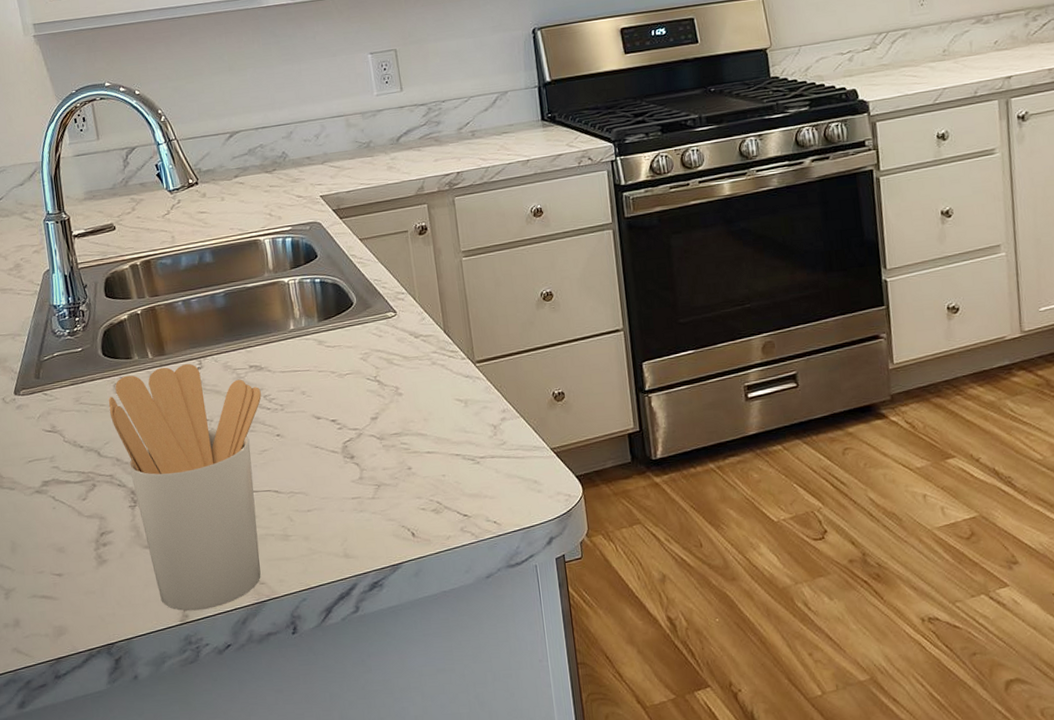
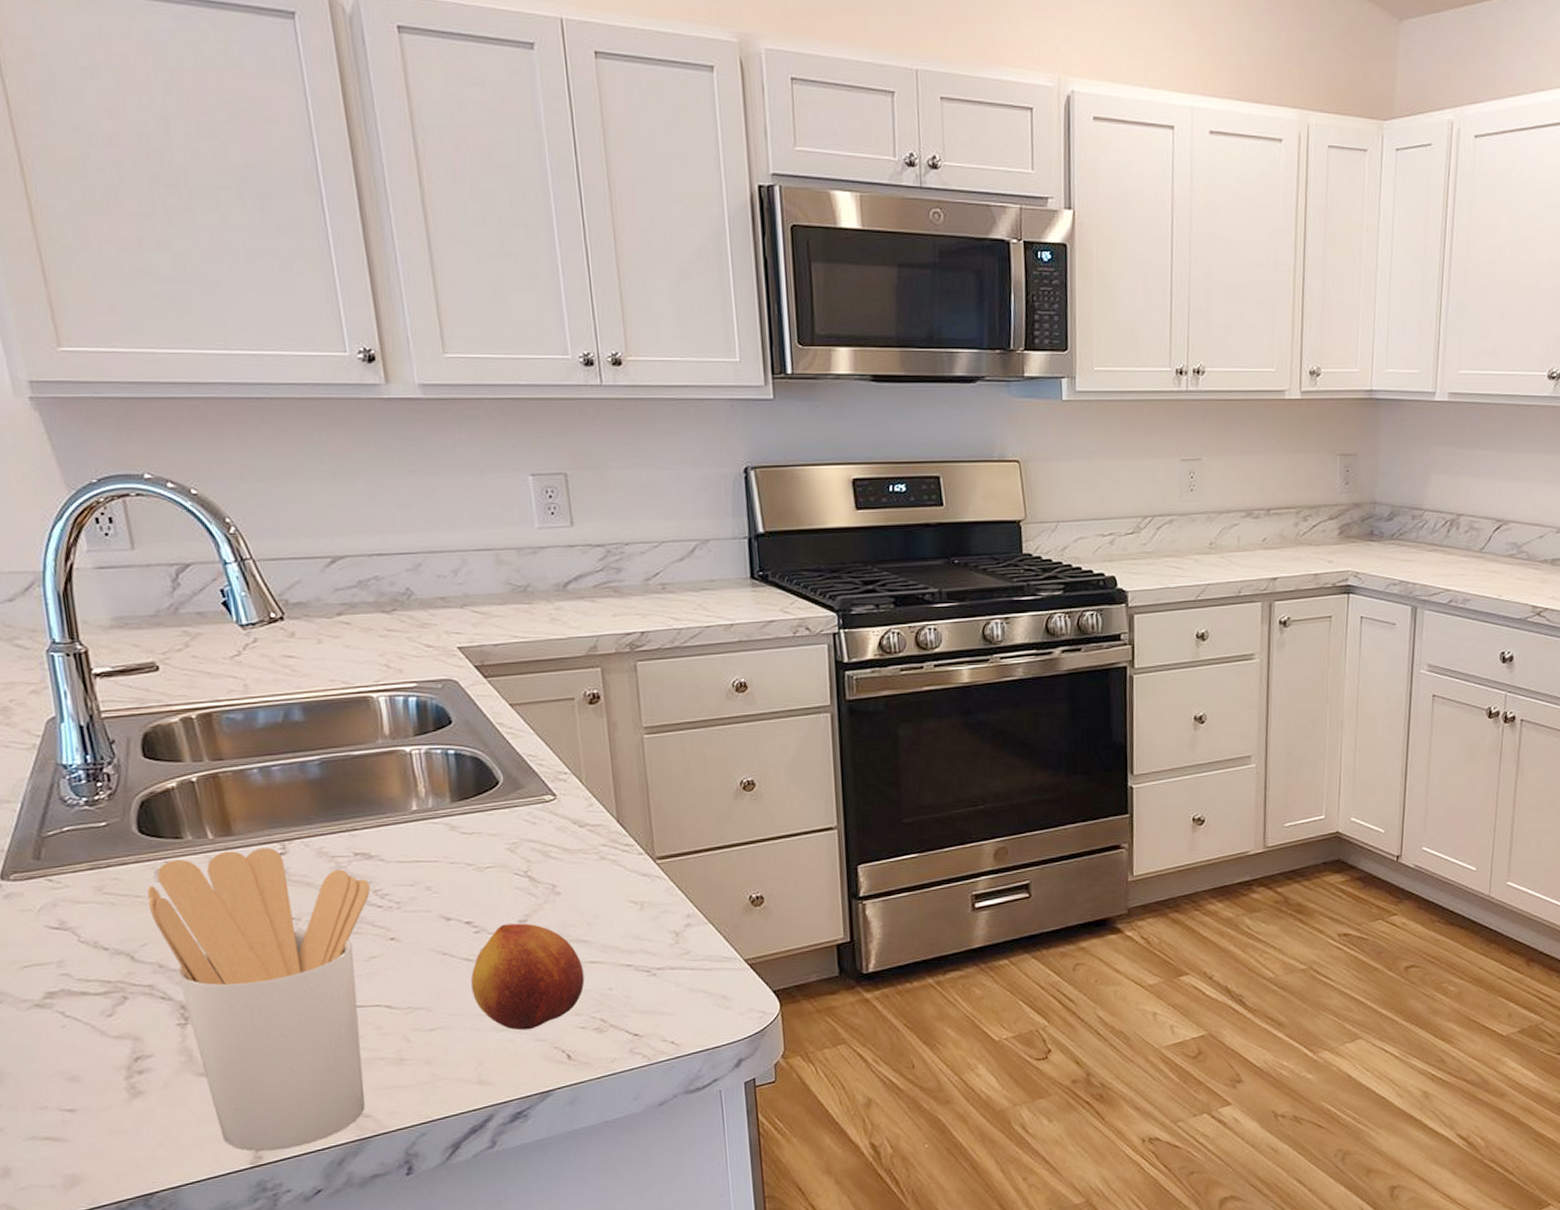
fruit: none [336,420,424,512] -> present [471,923,585,1031]

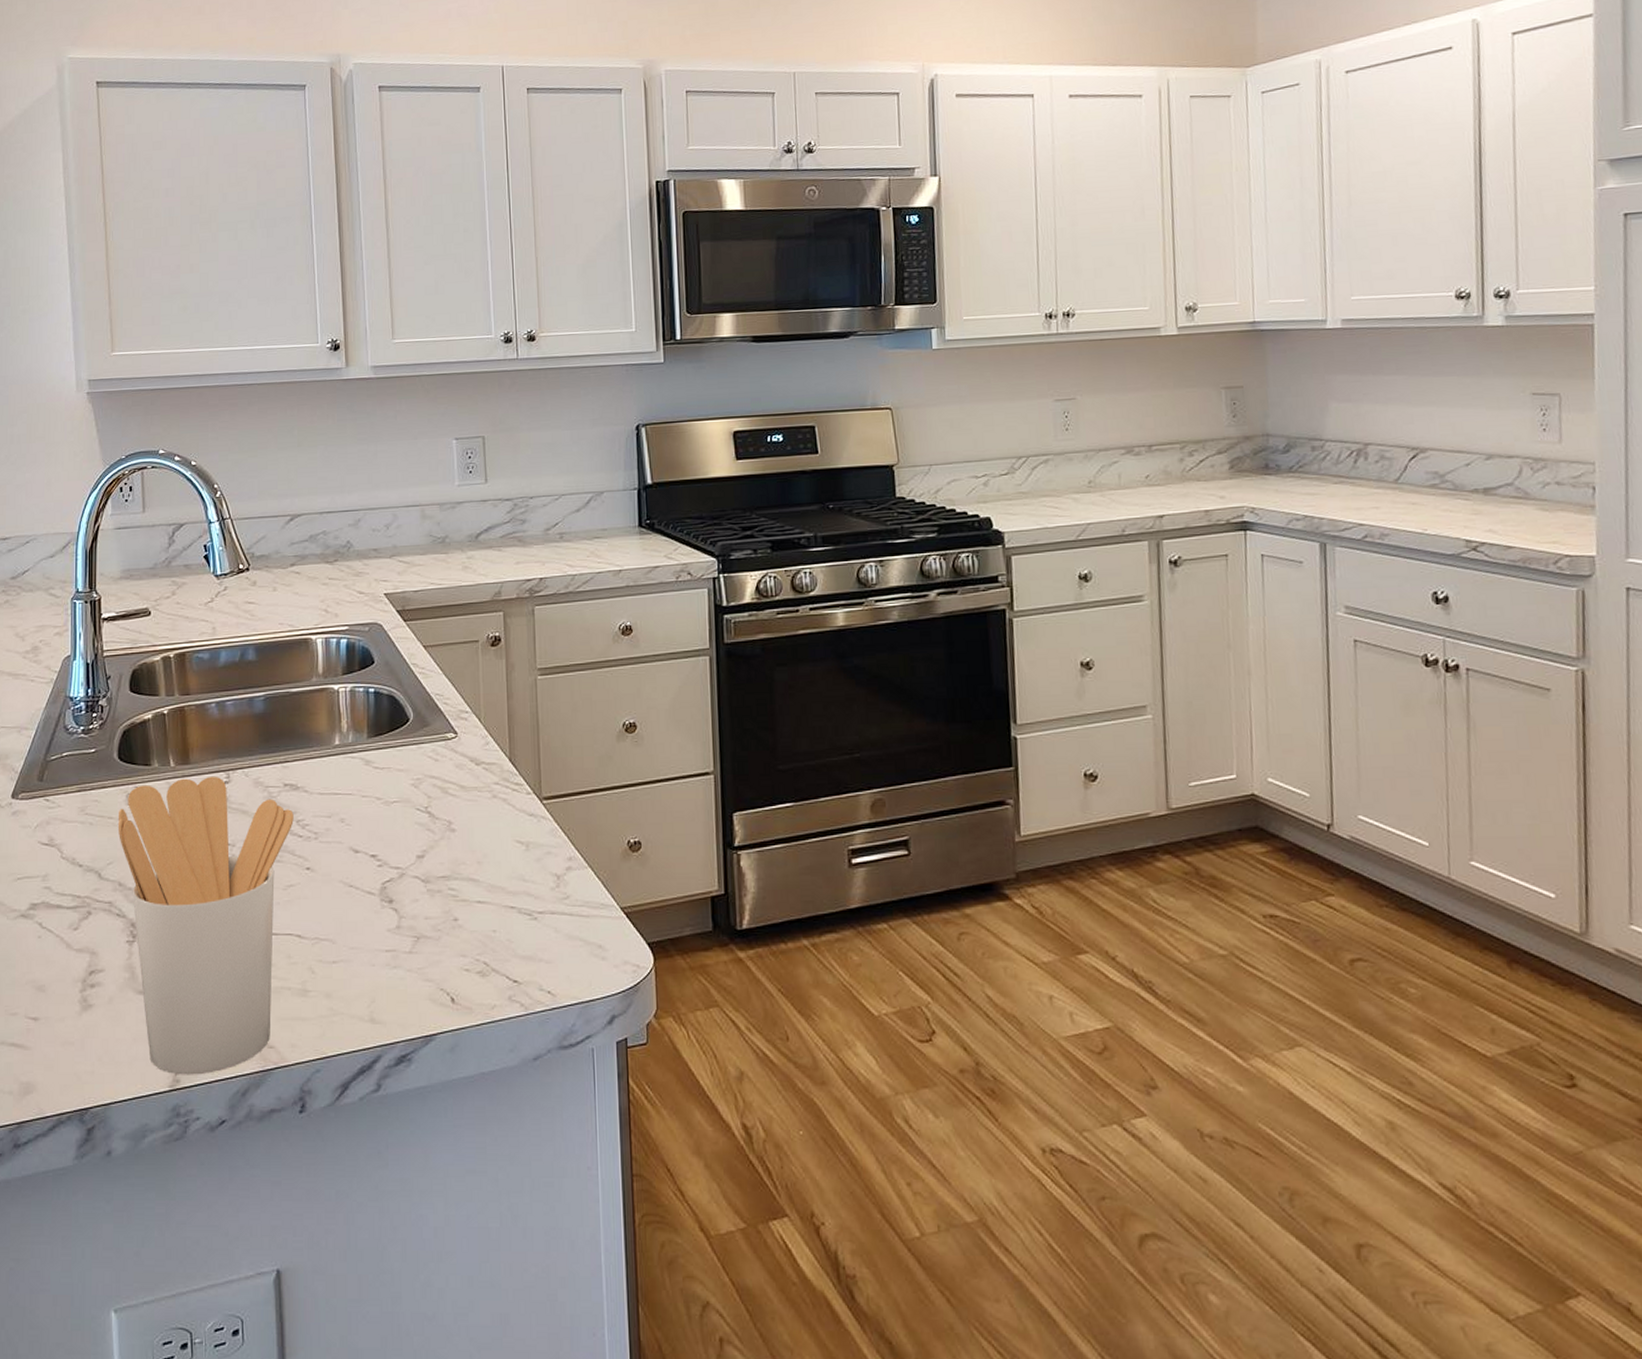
fruit: present [471,923,585,1031] -> none [371,859,472,969]

